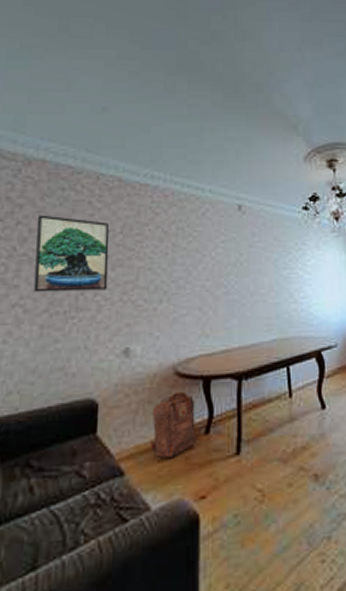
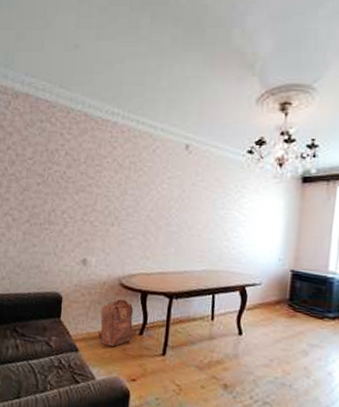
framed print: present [34,215,109,293] -> none [19,142,75,210]

